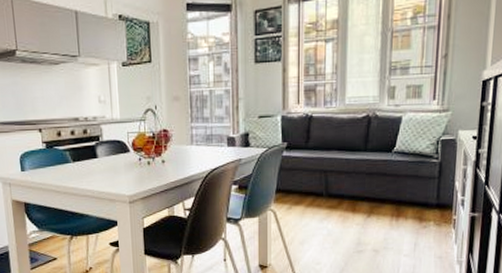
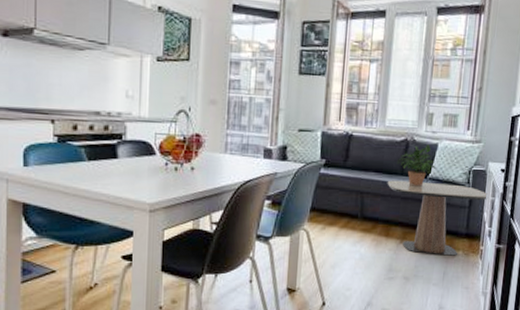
side table: none [350,156,460,227] -> present [387,180,488,256]
potted plant: none [359,118,402,161] -> present [396,144,436,187]

